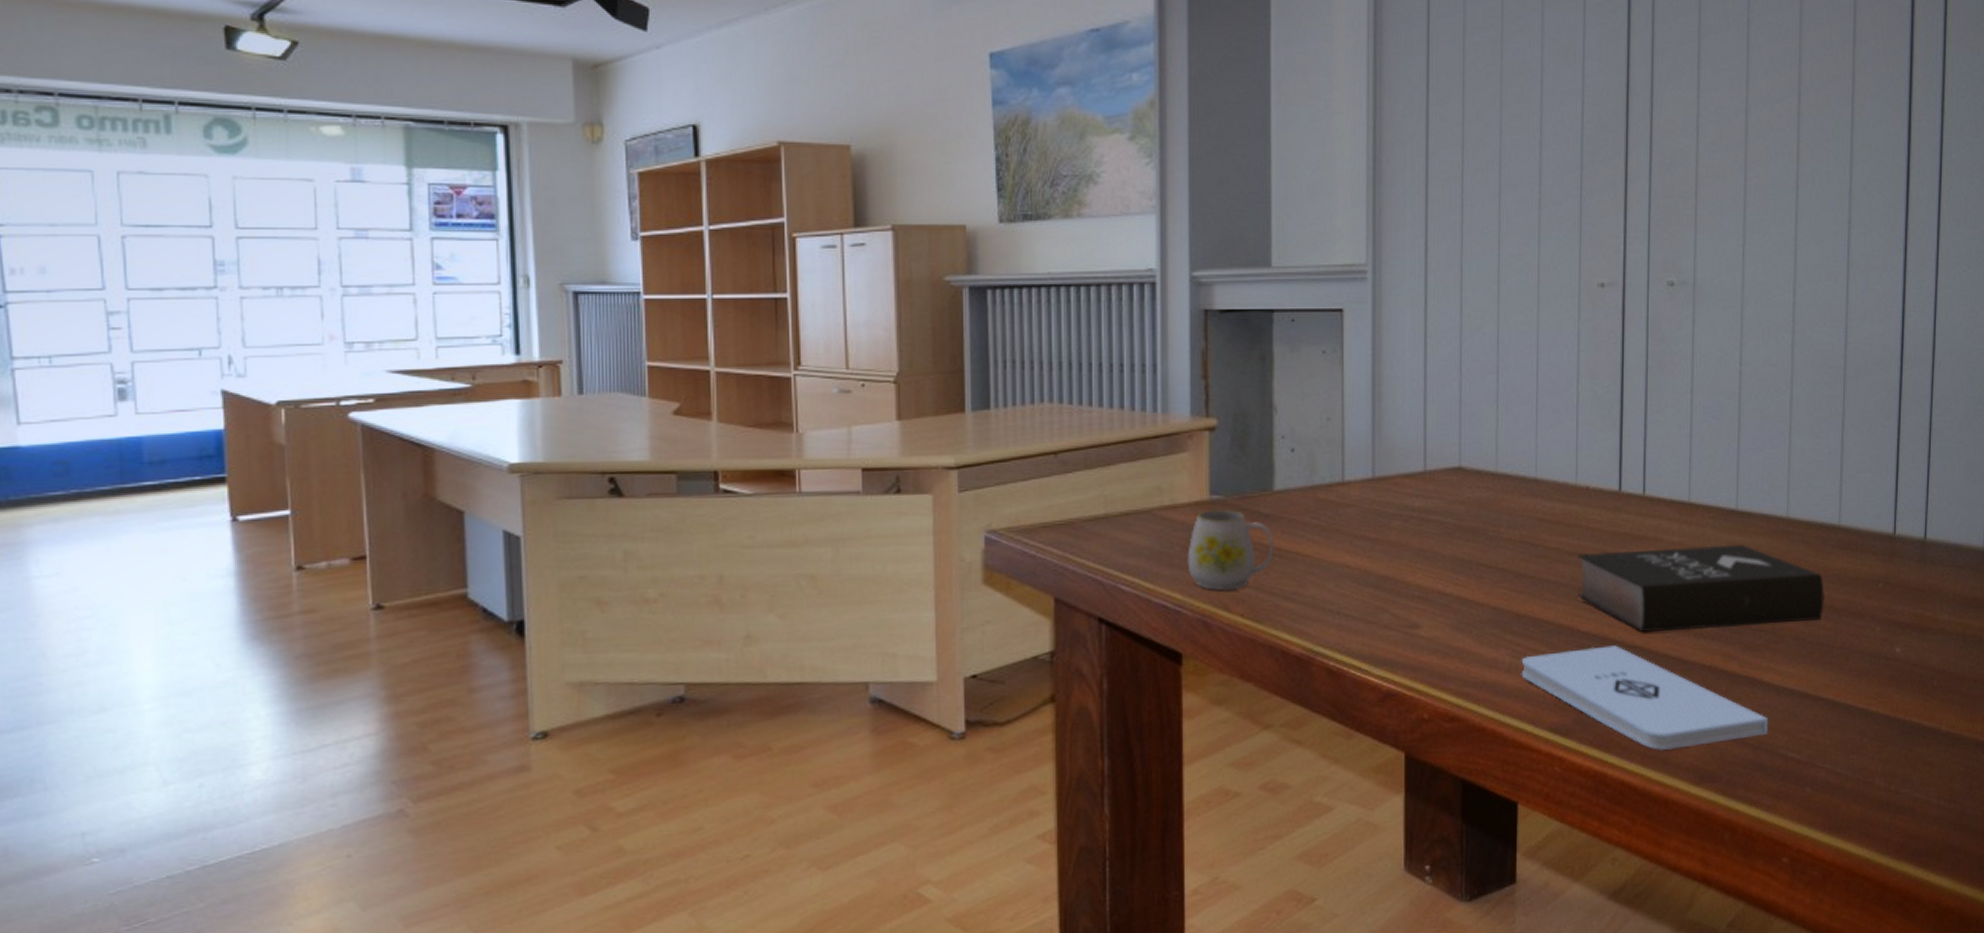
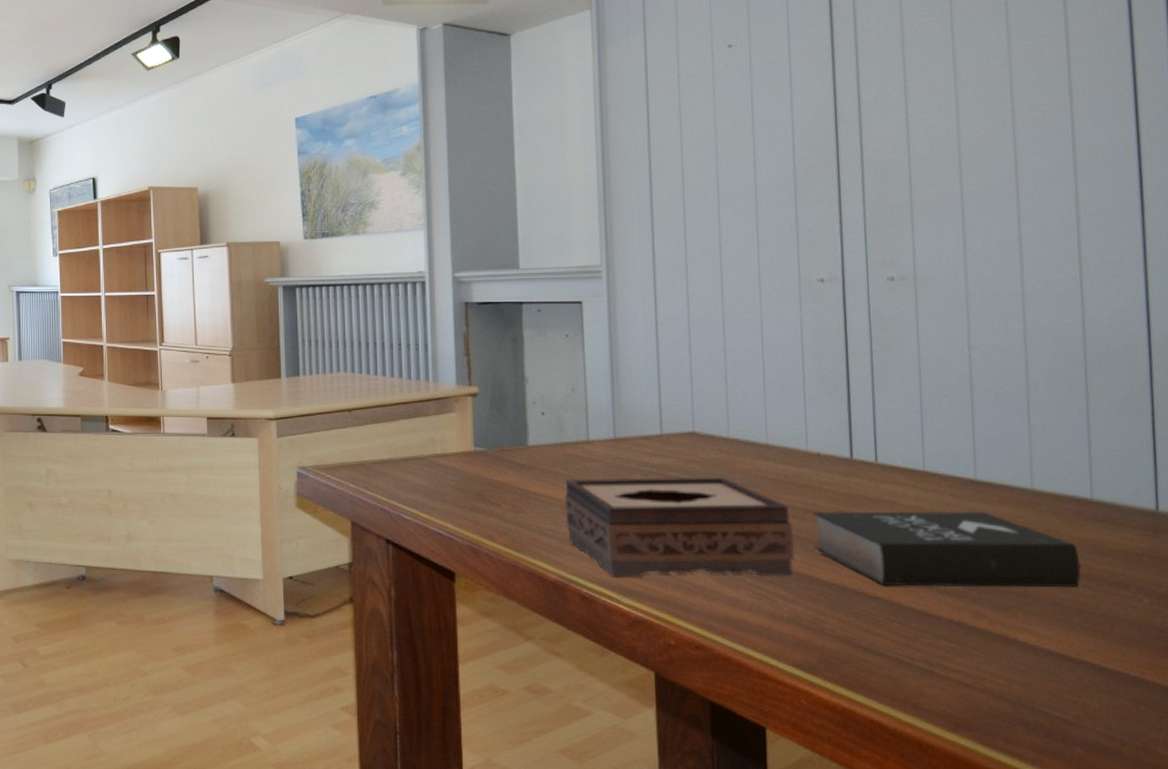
mug: present [1187,509,1274,592] -> none [457,459,530,525]
tissue box: none [1313,519,1558,646] -> present [564,477,795,578]
notepad: present [1521,645,1769,750] -> none [762,595,1028,696]

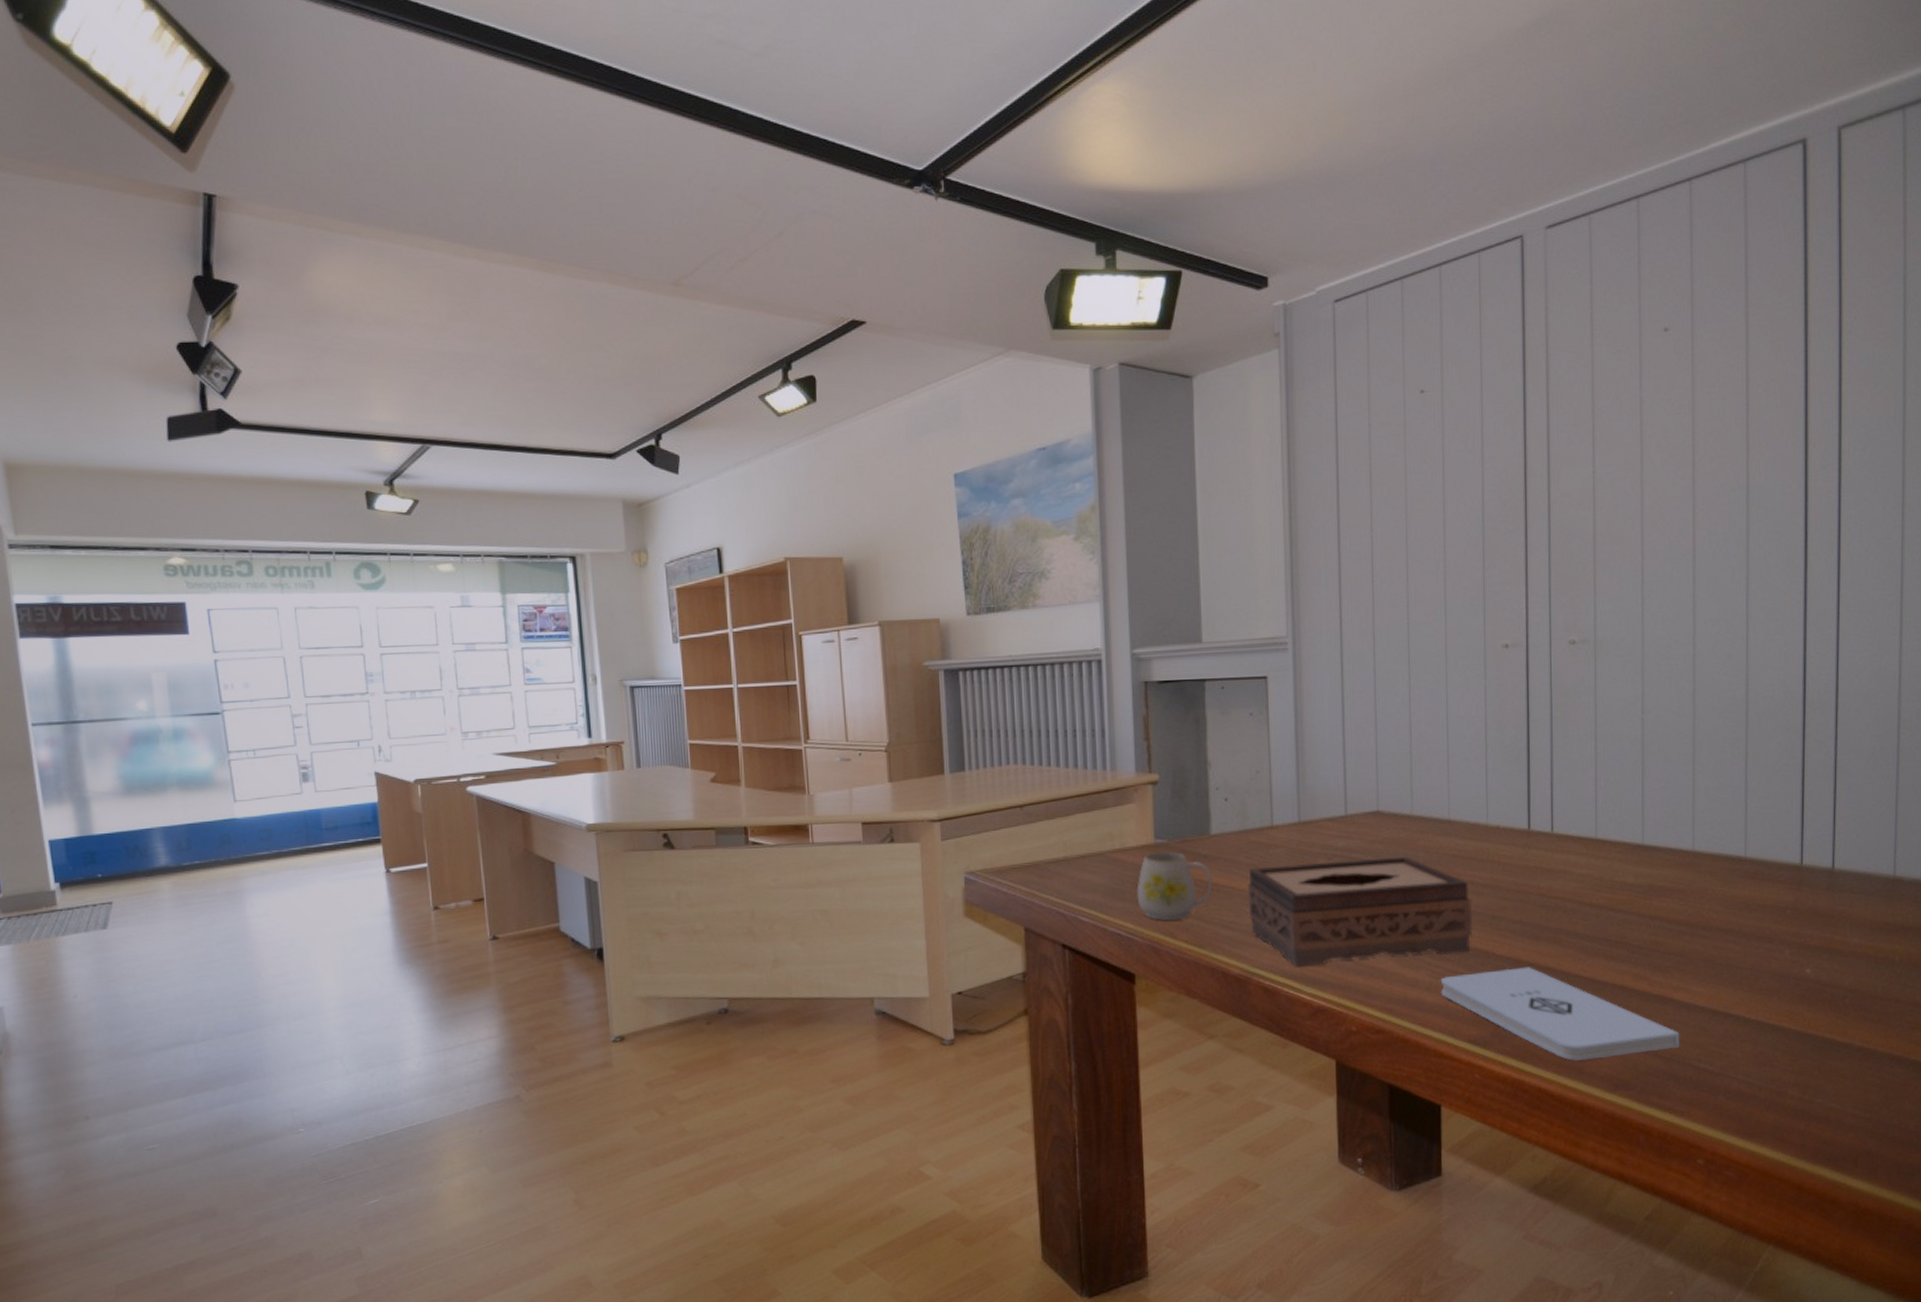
mug: none [457,459,530,525] -> present [1137,851,1213,922]
notepad: none [762,595,1028,696] -> present [1440,967,1680,1061]
book: present [812,510,1081,587] -> none [1490,876,1732,955]

